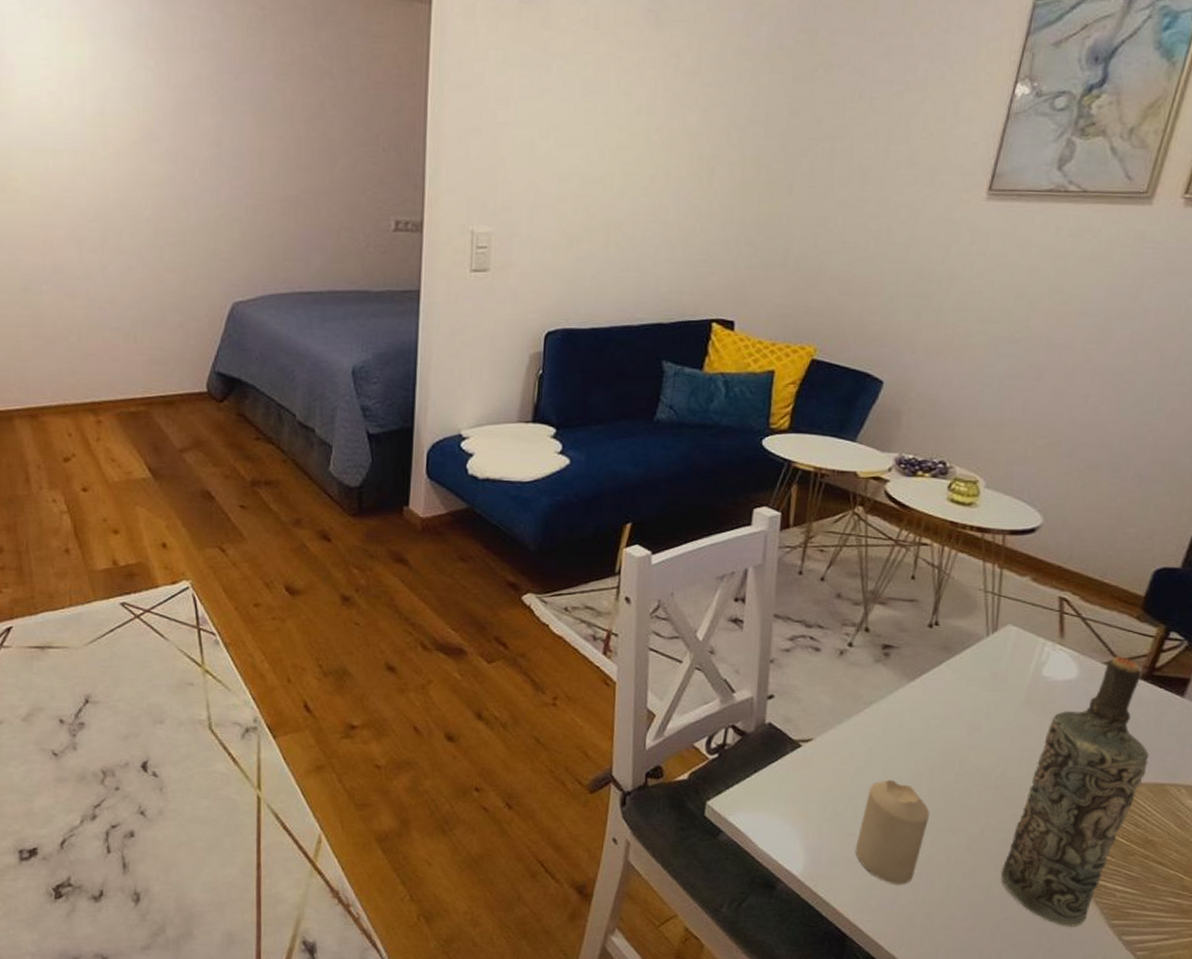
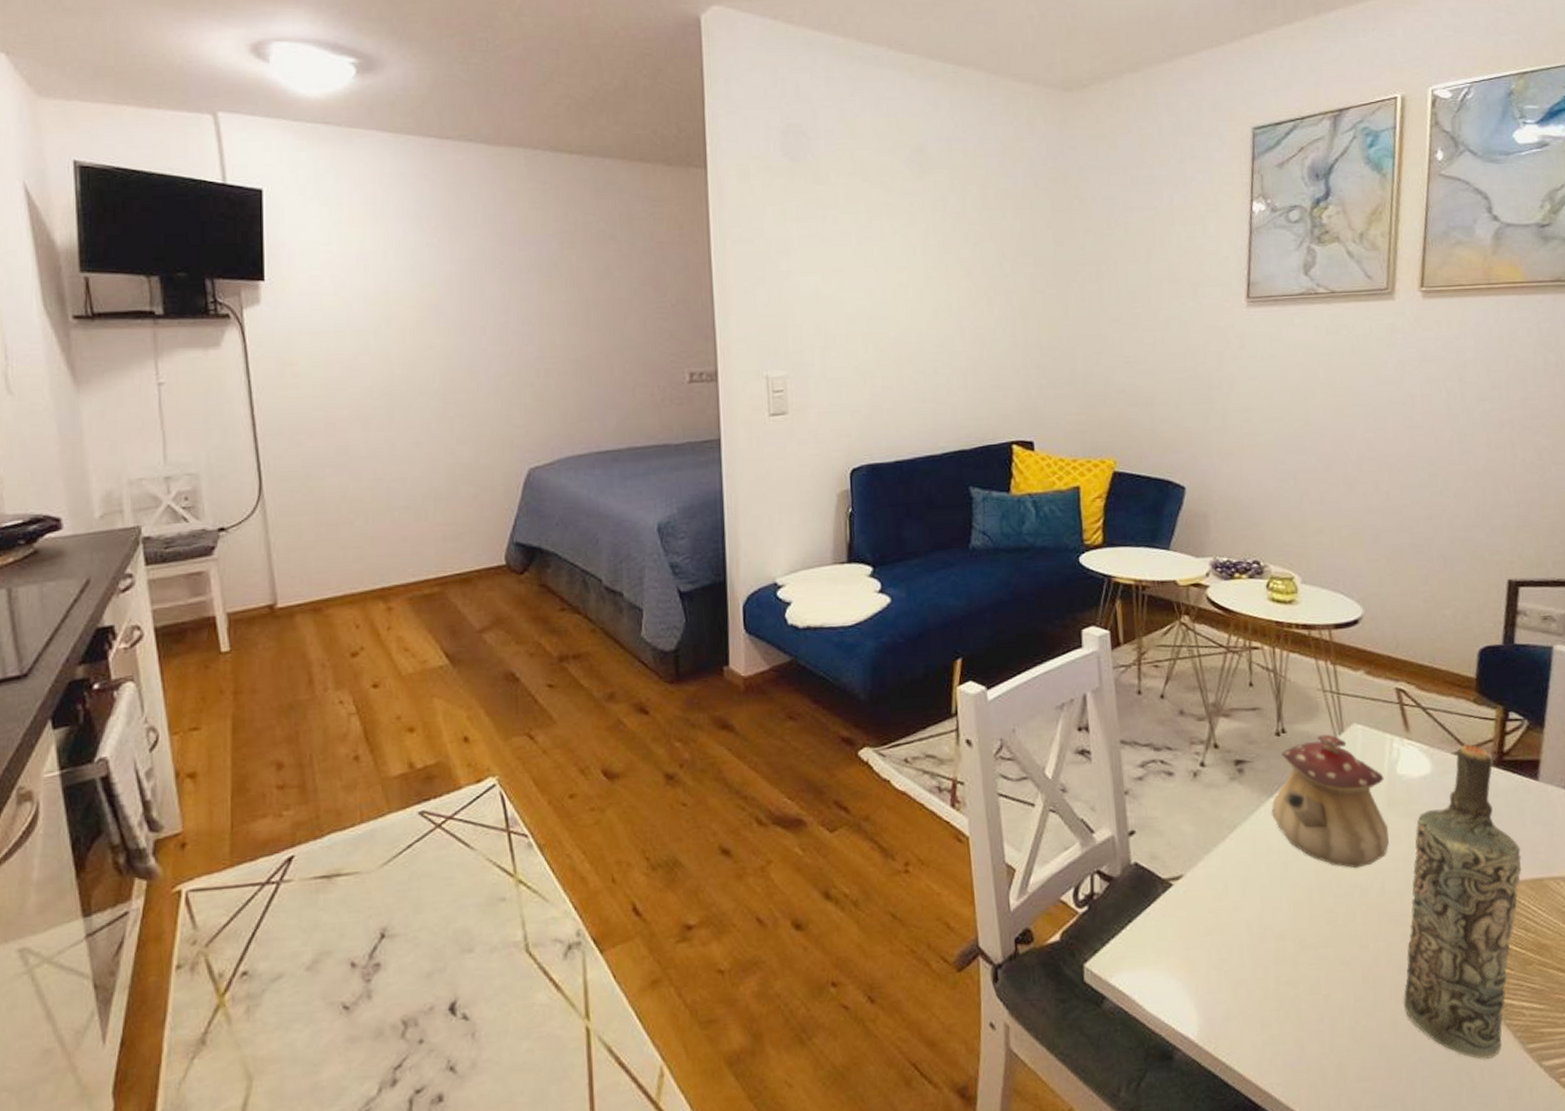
candle: present [856,779,930,885] -> none [1249,911,1318,1035]
teapot: none [908,631,1028,753] -> present [1271,734,1389,869]

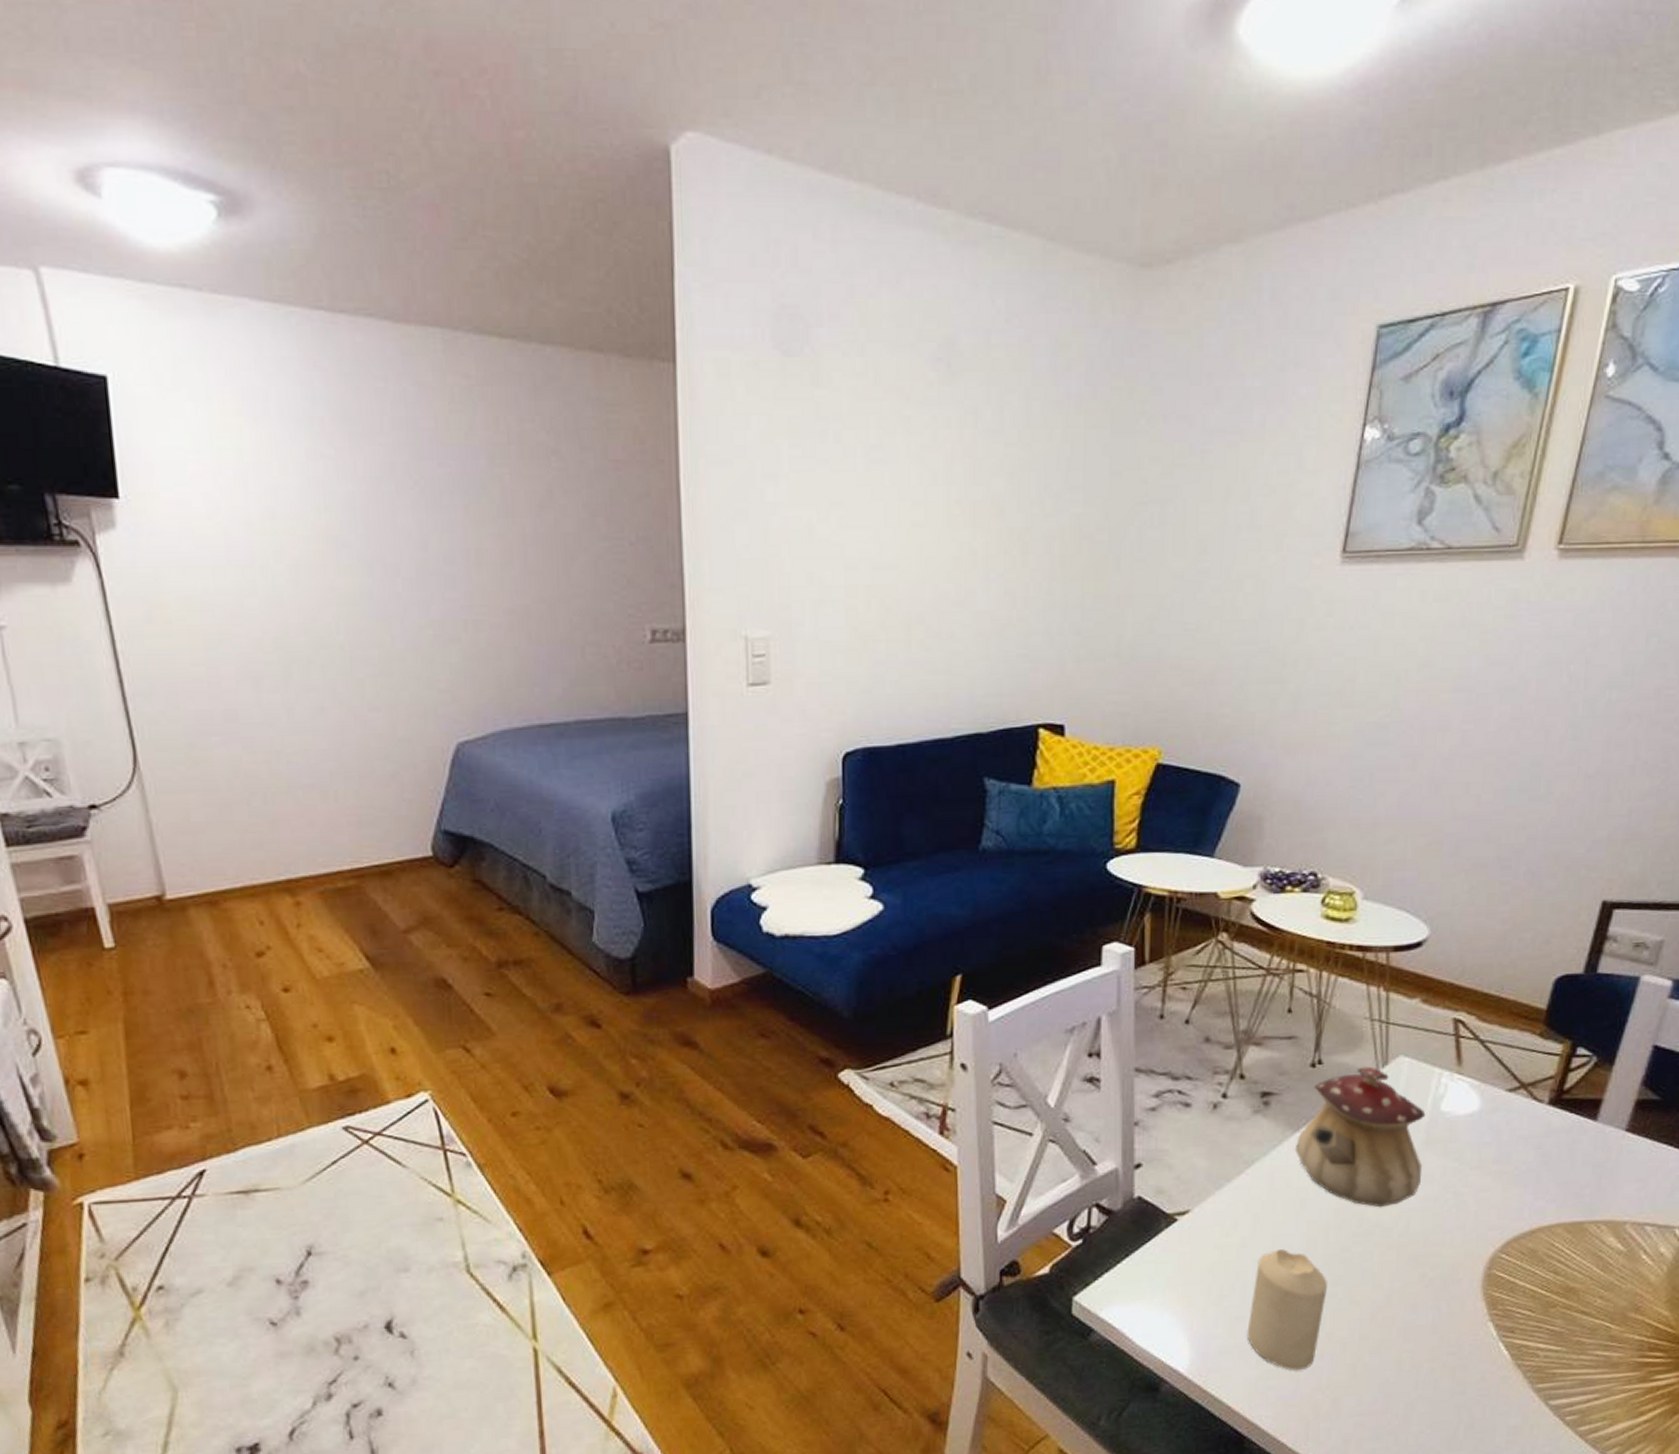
candle: none [1249,911,1318,1035] -> present [1248,1248,1327,1370]
bottle: present [1403,745,1521,1060] -> none [1411,1081,1564,1398]

